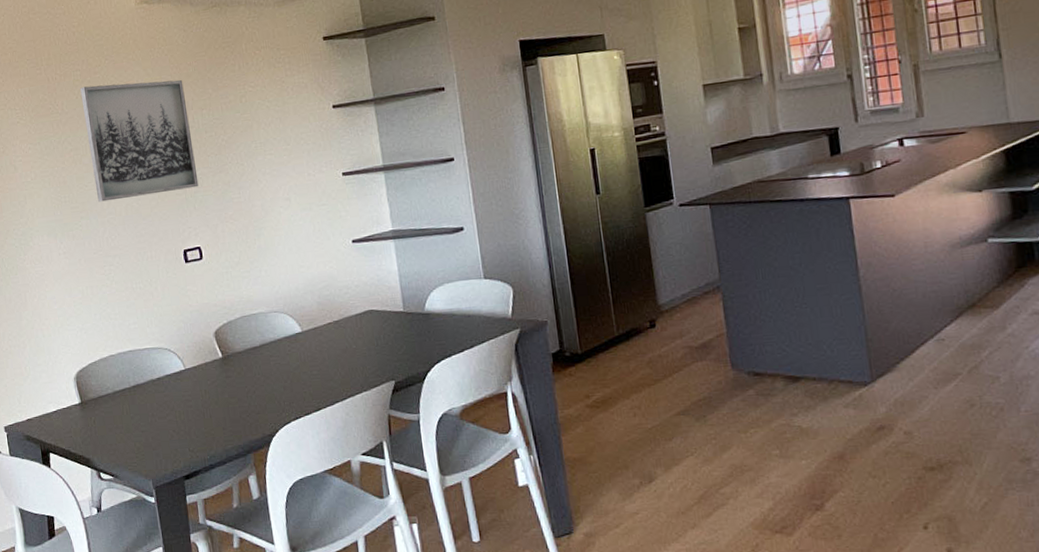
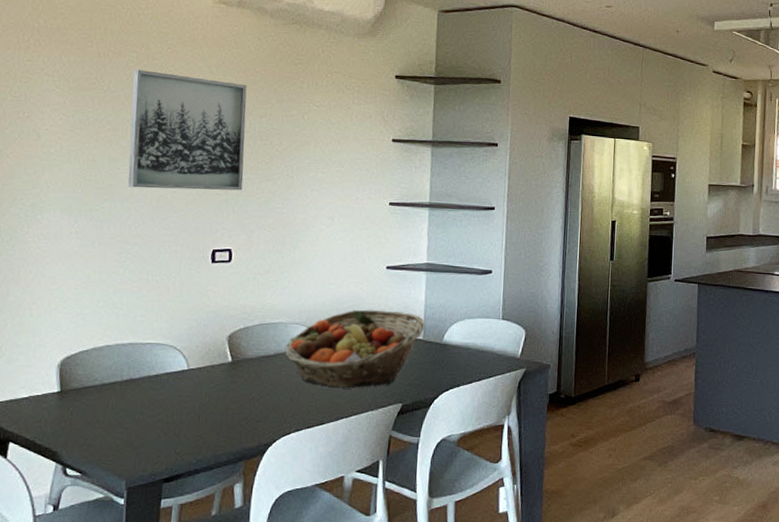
fruit basket: none [269,285,404,372] -> present [284,309,425,388]

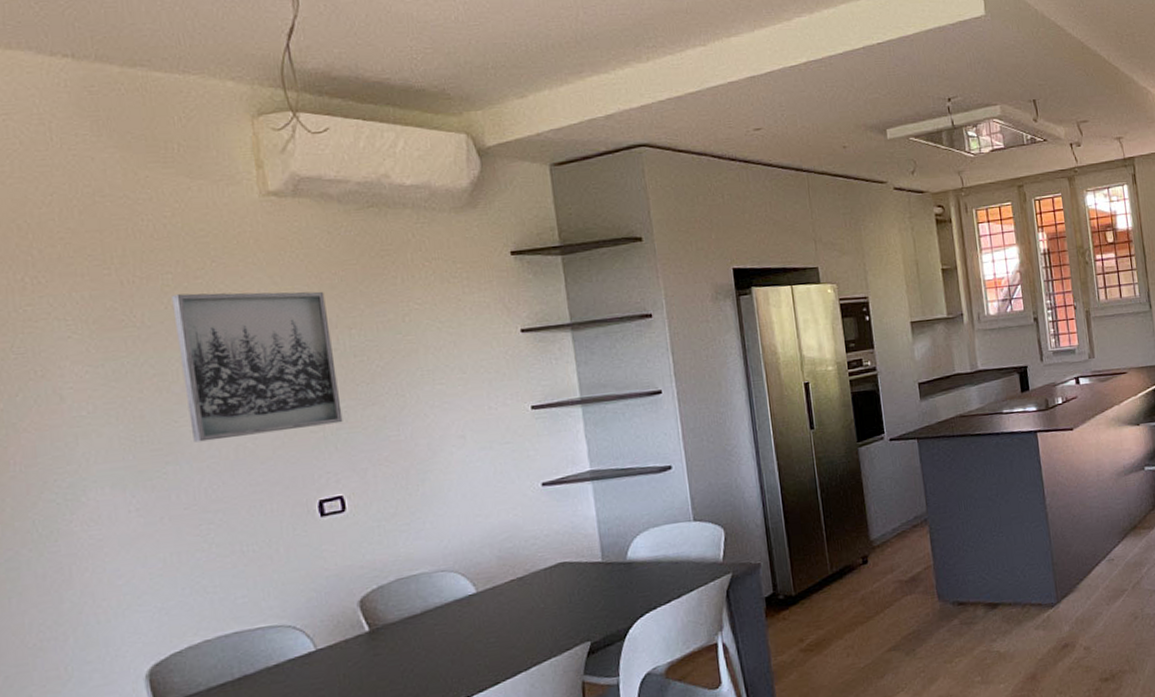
fruit basket: present [284,309,425,388] -> none [433,533,602,639]

